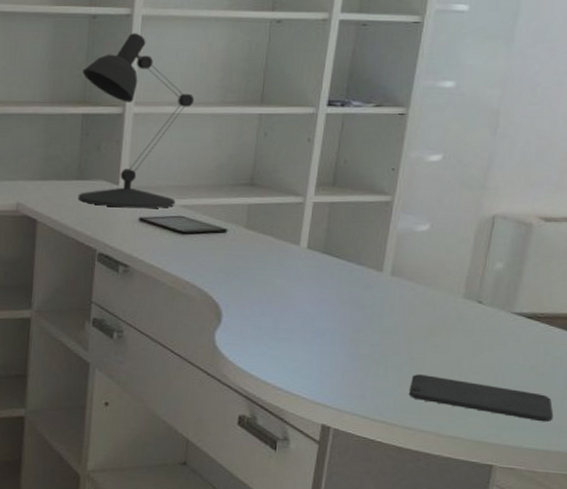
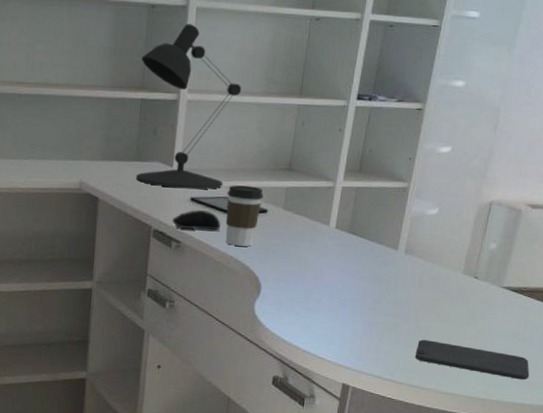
computer mouse: none [119,231,174,253] -> present [172,210,221,231]
coffee cup: none [179,203,222,270] -> present [225,185,263,247]

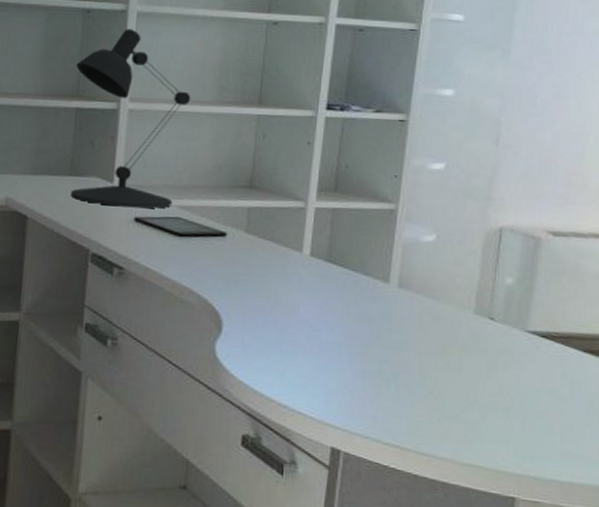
computer mouse: present [172,210,221,231] -> none [114,231,171,256]
coffee cup: present [225,185,263,247] -> none [177,204,221,275]
smartphone: present [415,339,530,380] -> none [422,394,576,452]

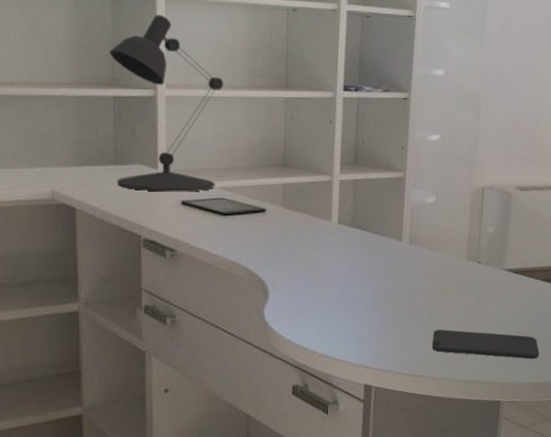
smartphone: none [422,394,576,452] -> present [431,329,539,360]

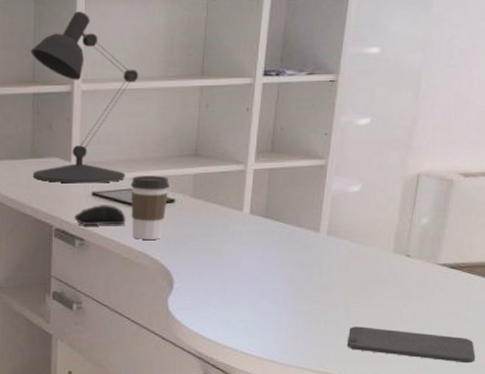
computer mouse: none [164,214,218,235] -> present [74,205,126,225]
coffee cup: none [220,185,260,250] -> present [130,176,169,239]

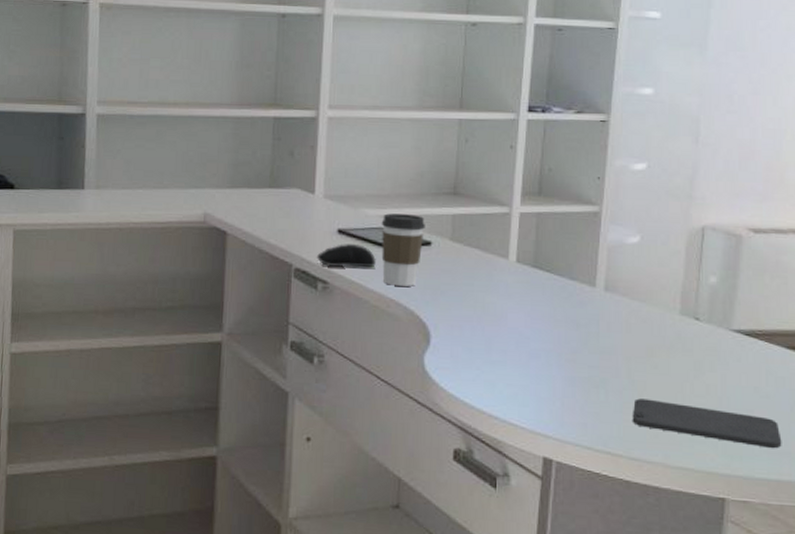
desk lamp: present [31,11,139,184] -> none [271,33,391,220]

